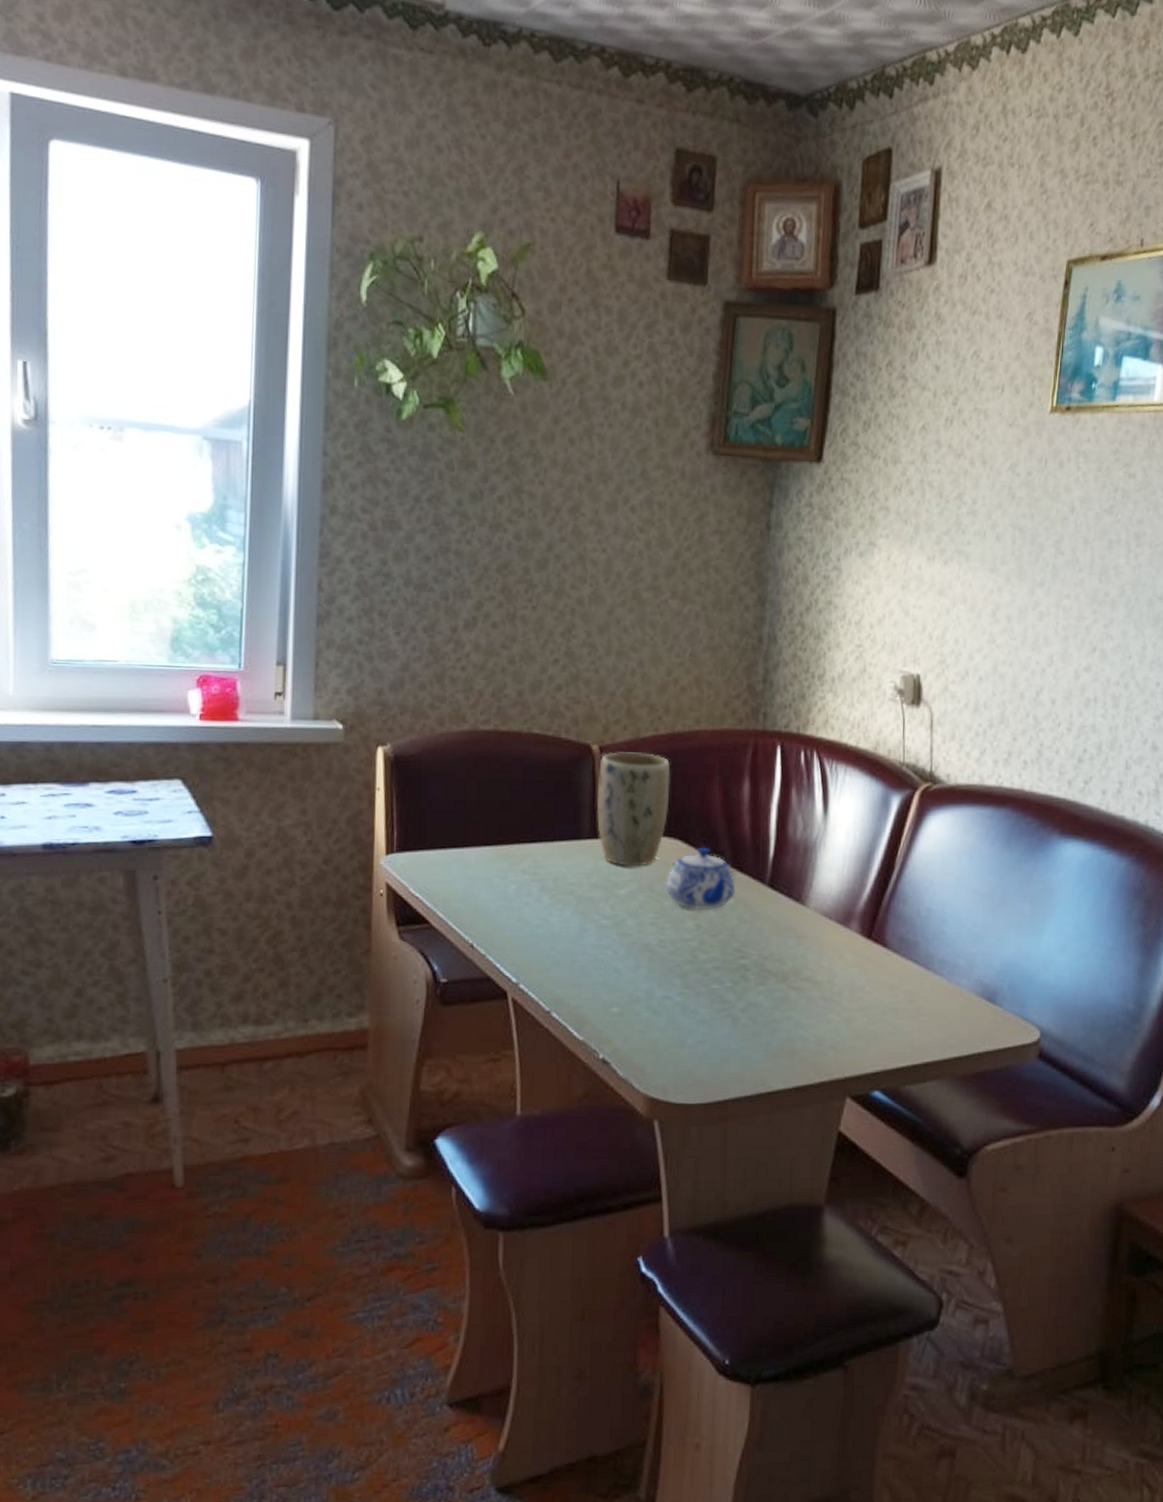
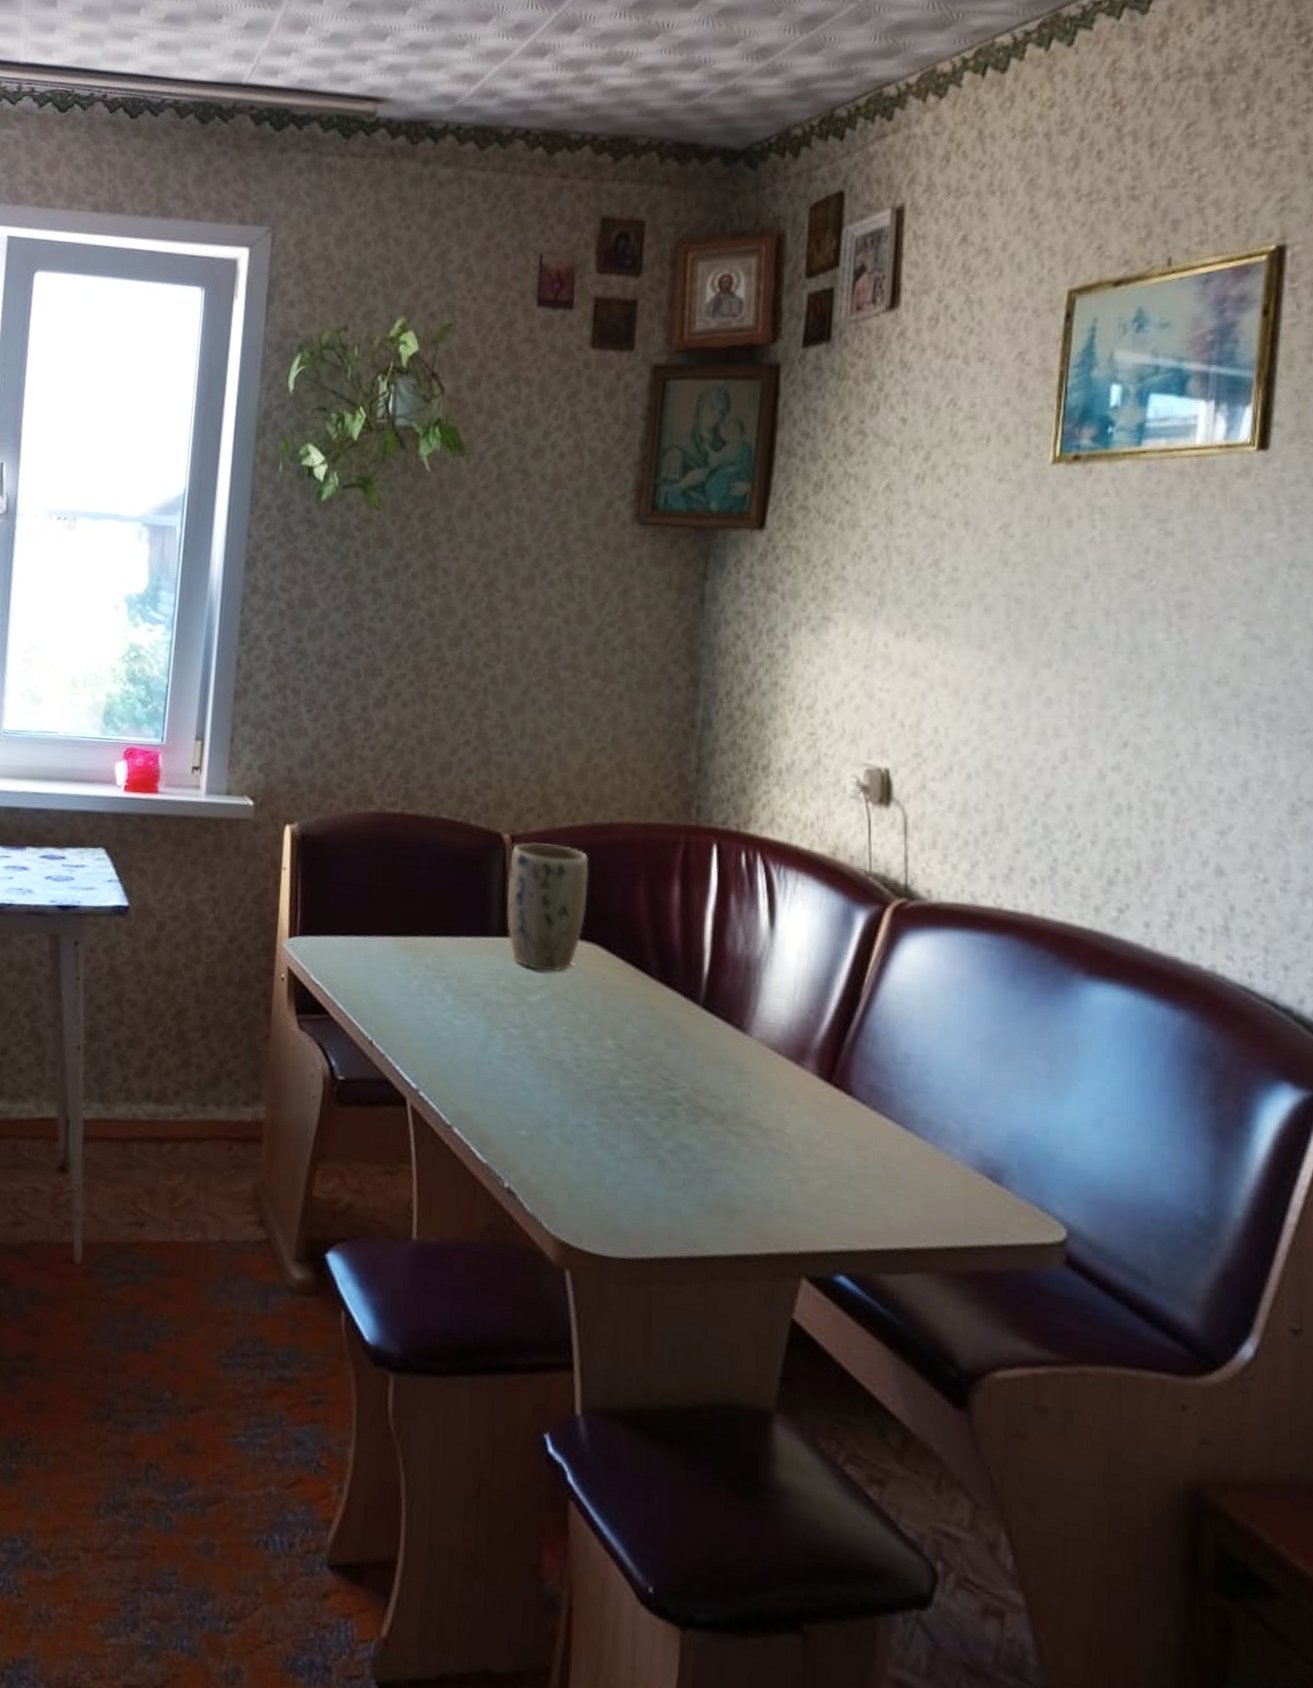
teapot: present [666,847,735,911] -> none [583,955,663,1029]

